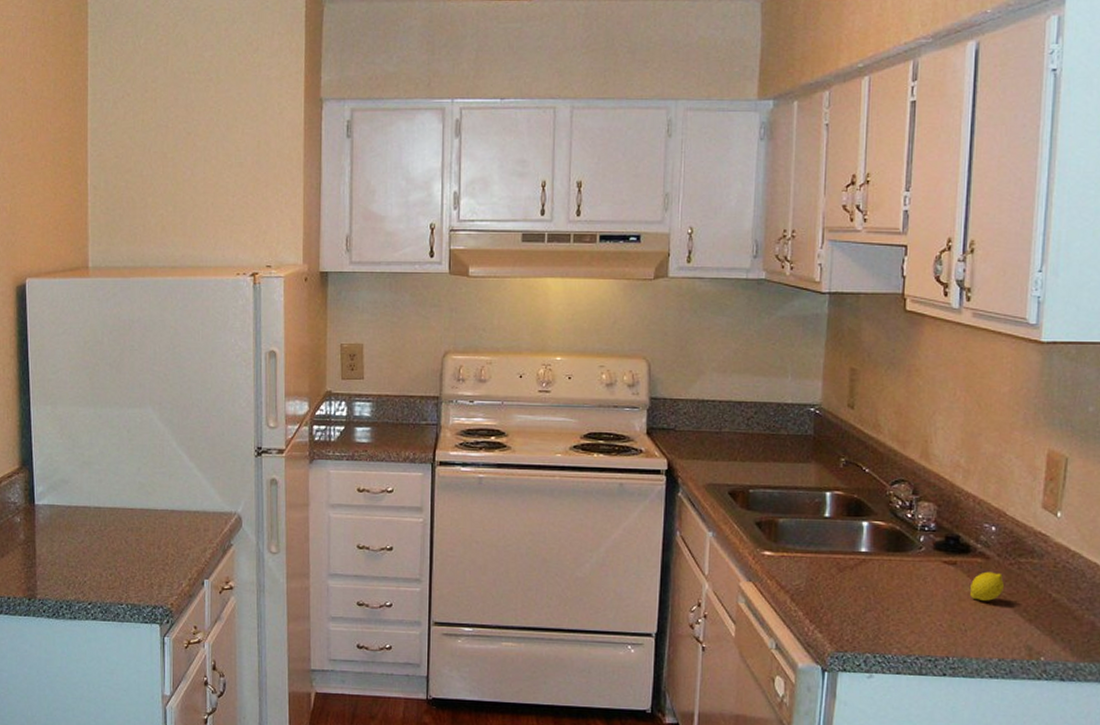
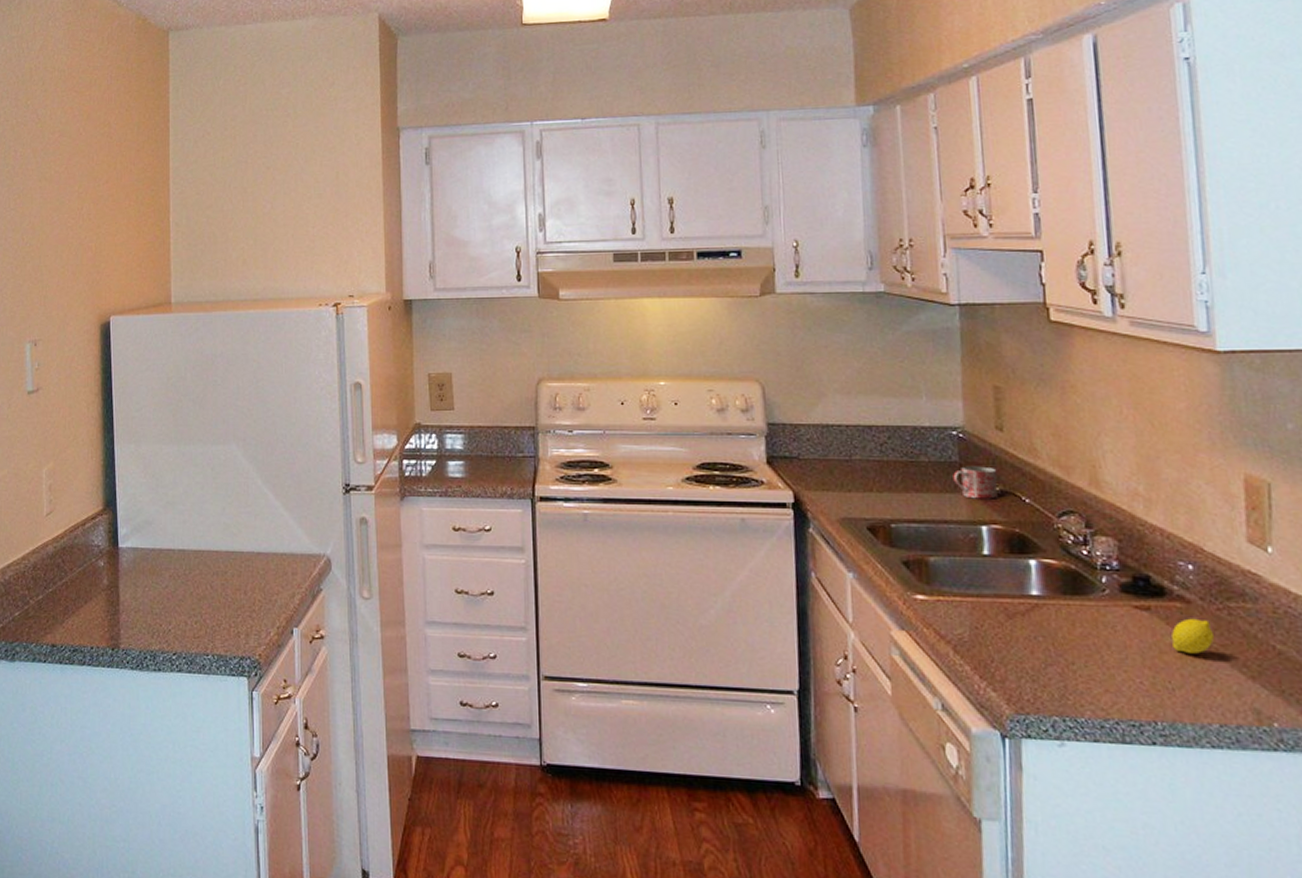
mug: none [807,439,845,469] -> present [953,466,998,499]

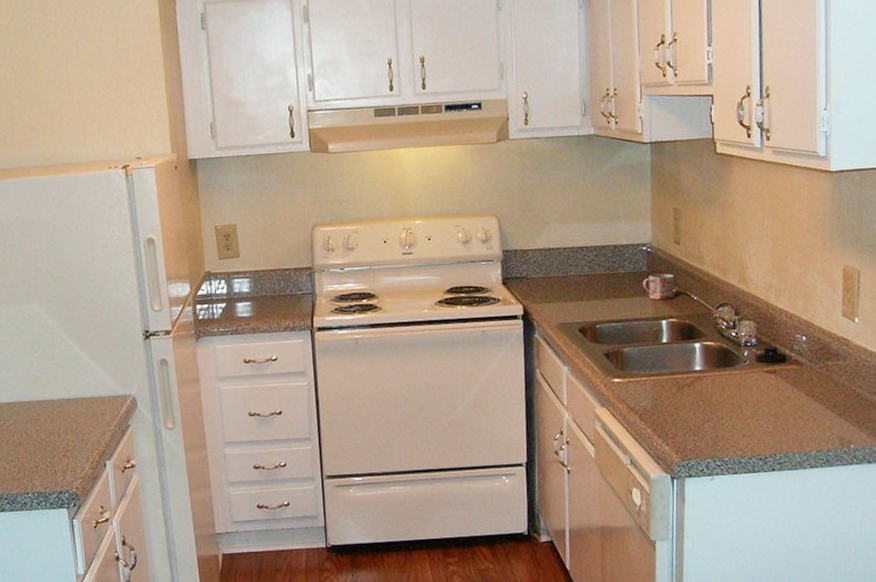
fruit: present [1172,618,1214,654] -> none [789,376,816,402]

